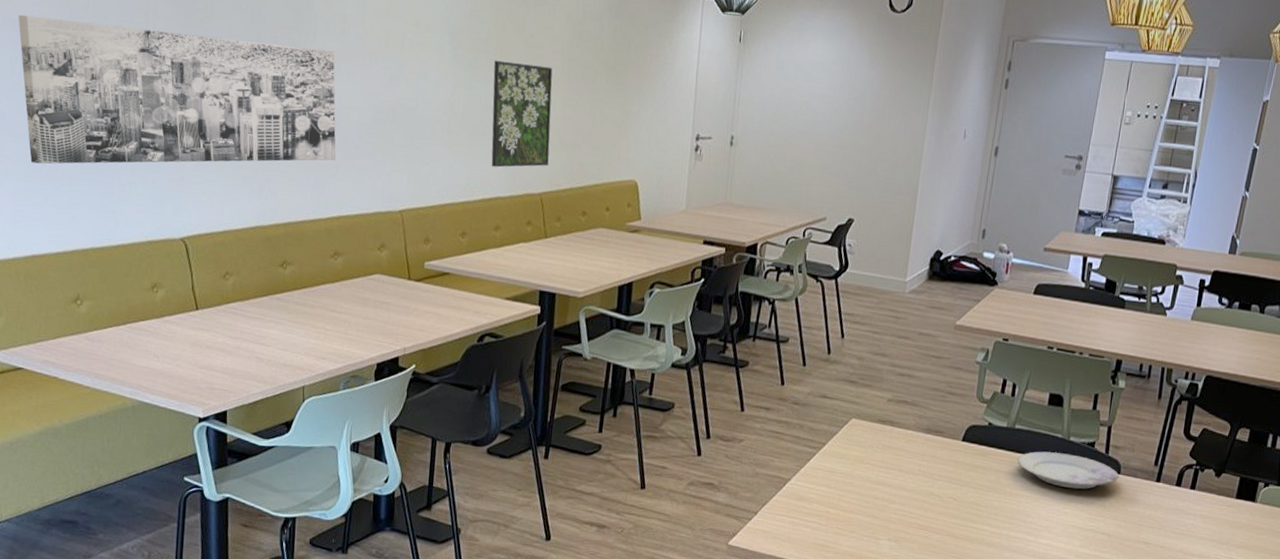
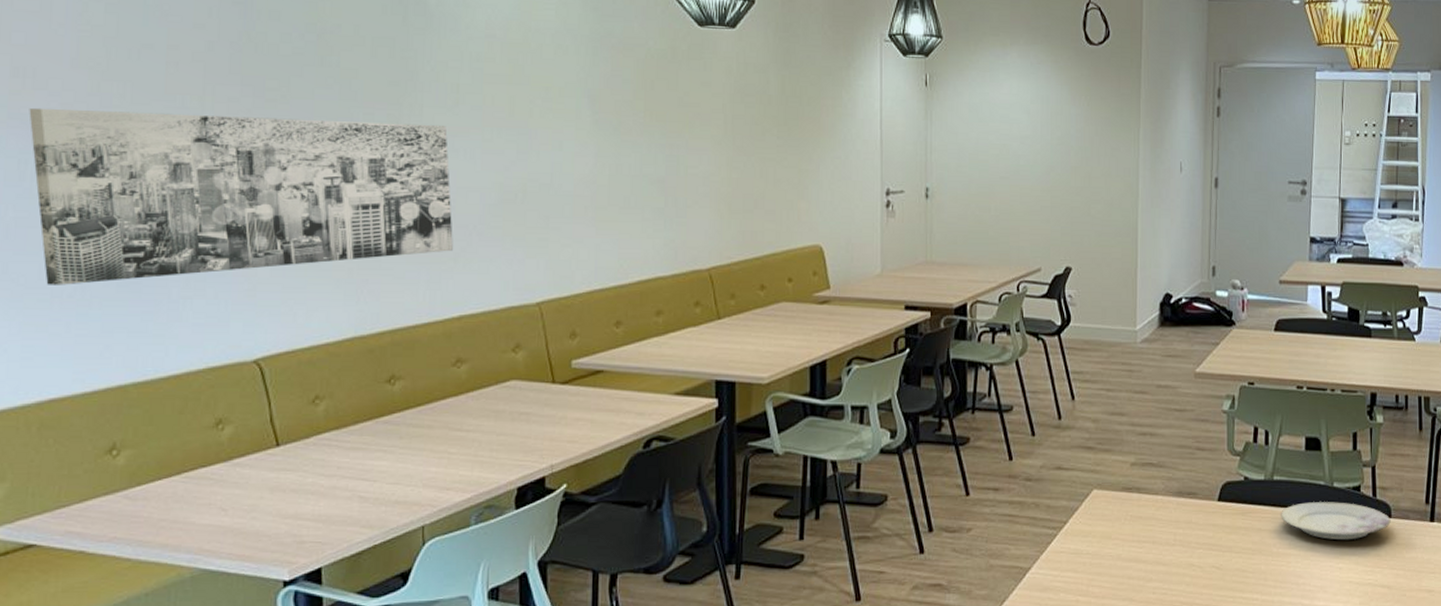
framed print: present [491,60,553,168] -> none [643,123,716,243]

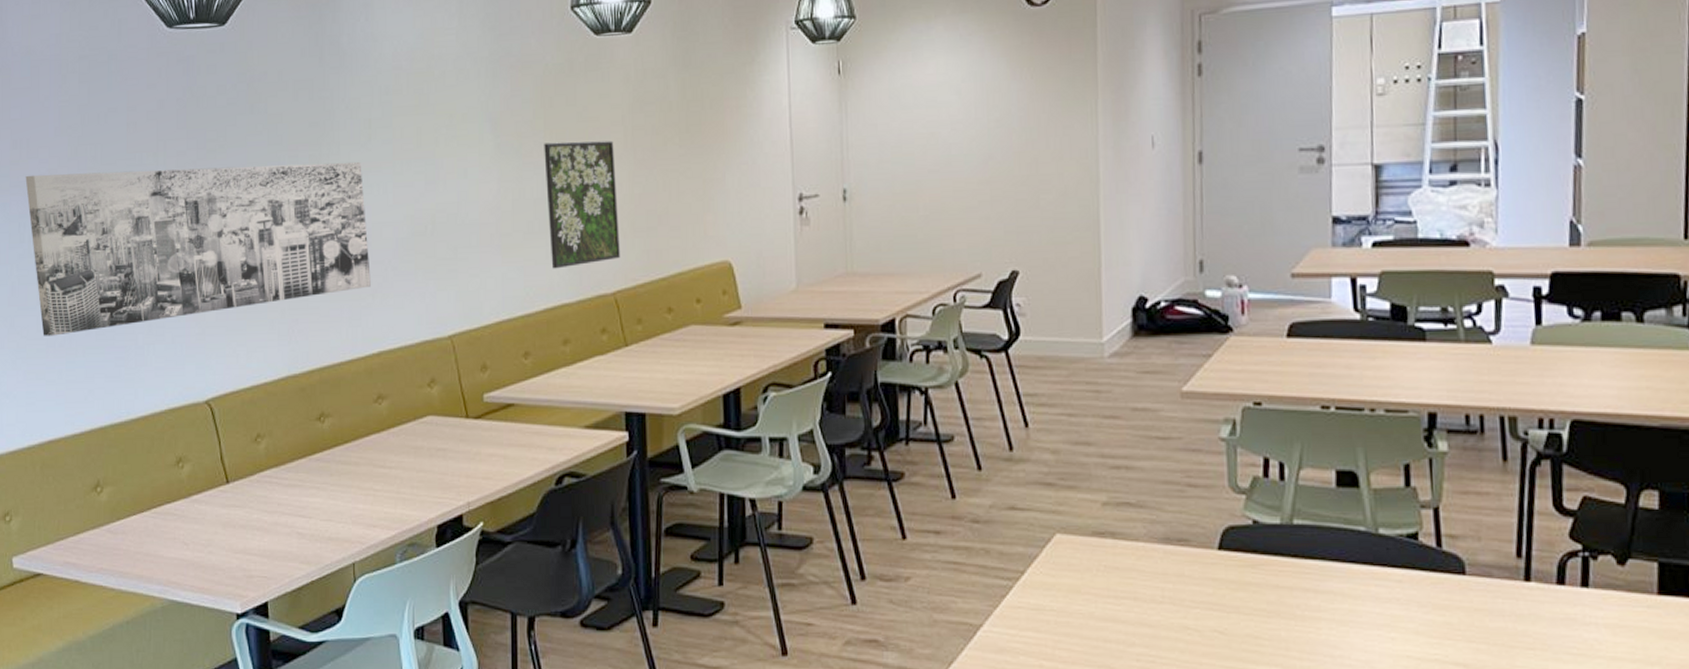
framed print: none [643,123,716,243] -> present [544,141,620,269]
plate: present [1281,502,1391,541] -> none [1305,553,1465,603]

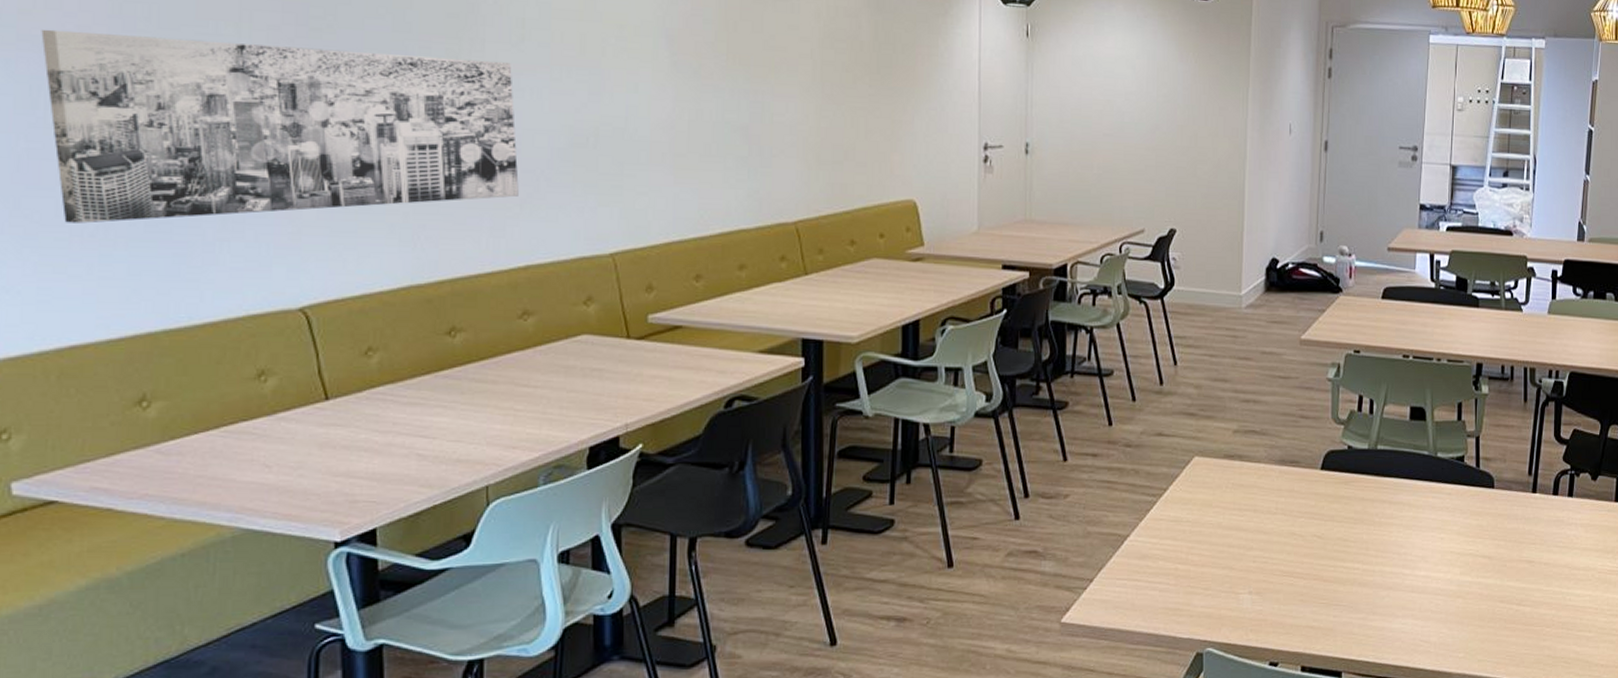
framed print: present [544,141,620,269] -> none [725,66,804,194]

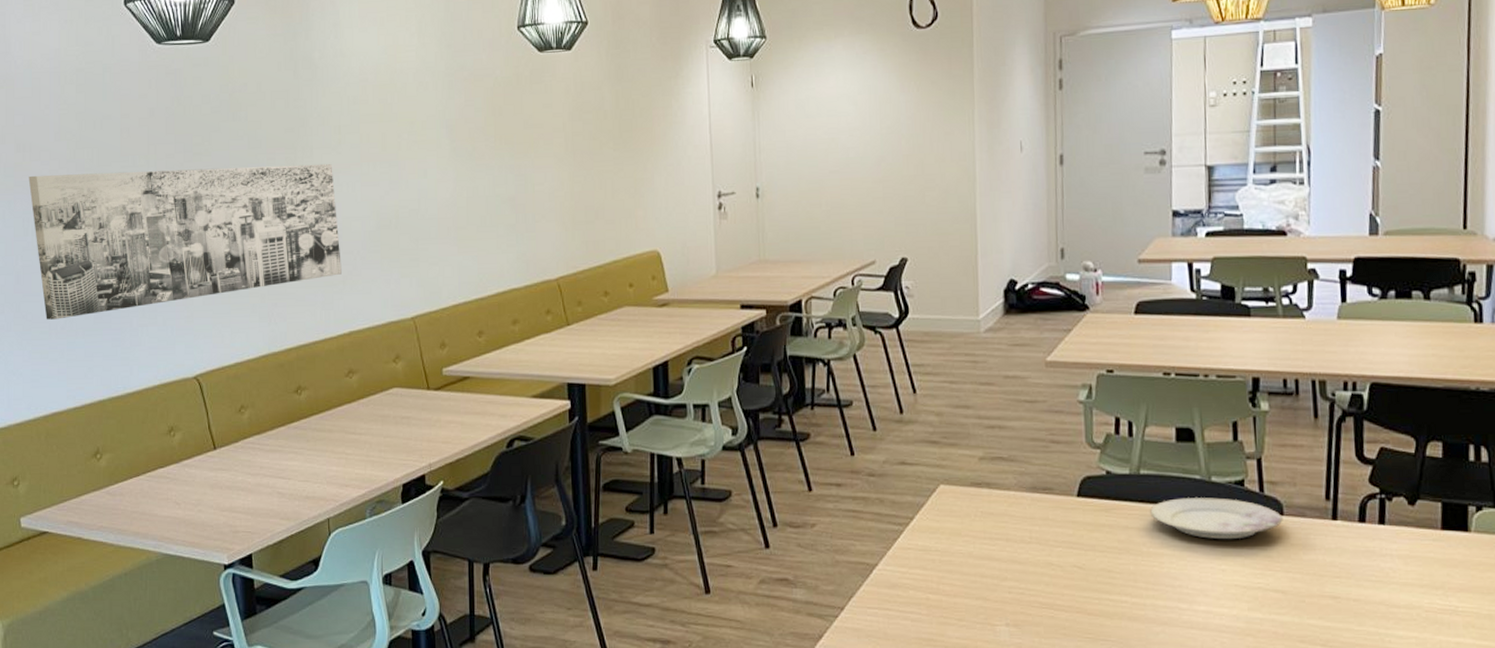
plate: none [1384,472,1493,511] -> present [1150,497,1283,540]

